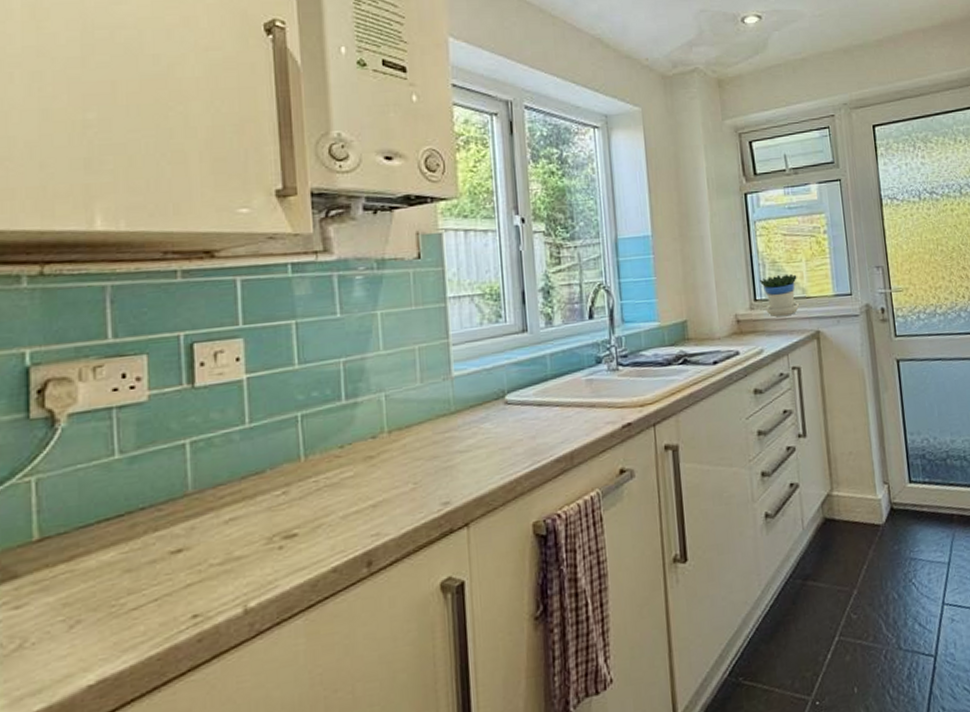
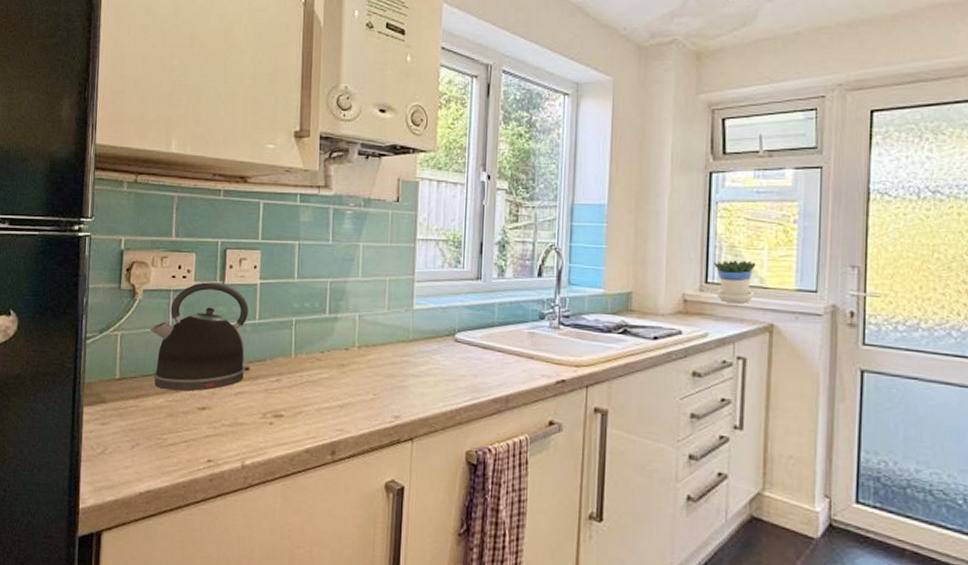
kettle: none [83,386,243,540] -> present [149,282,250,392]

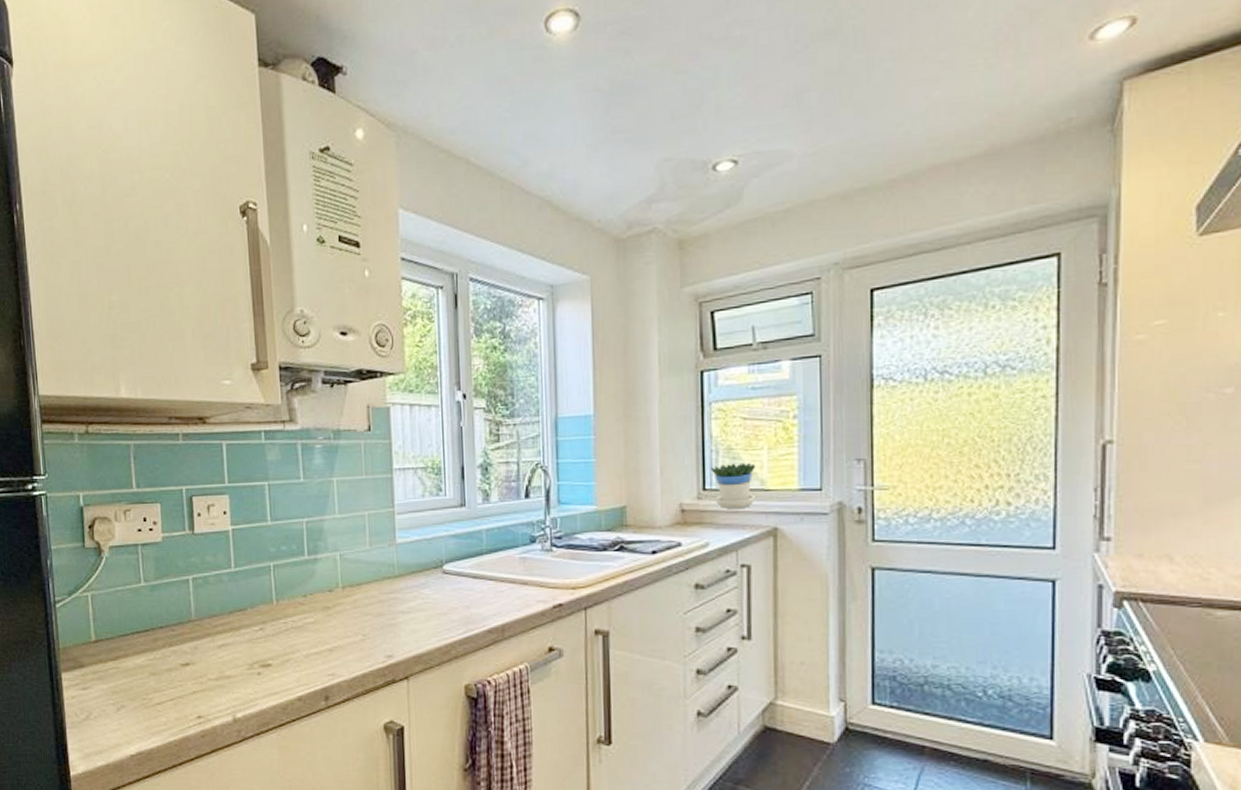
kettle: present [149,282,250,392] -> none [121,532,231,649]

